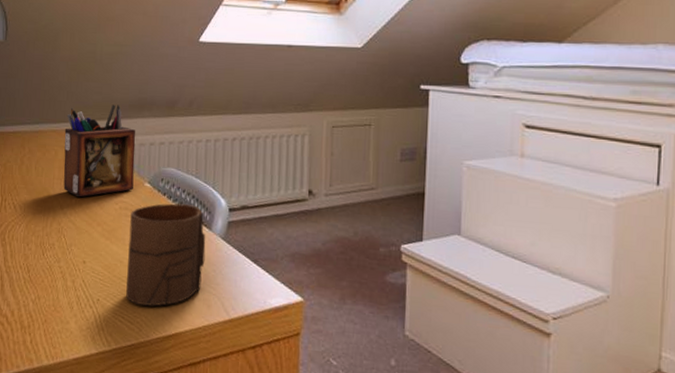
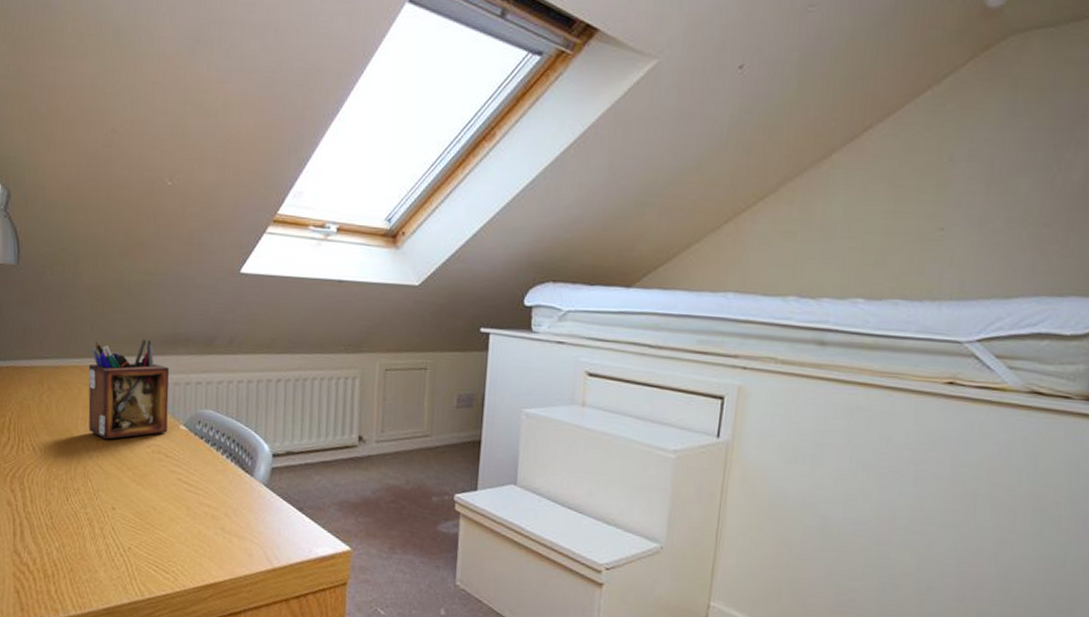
cup: present [126,203,206,307] -> none [160,447,247,555]

